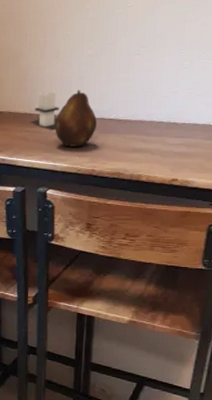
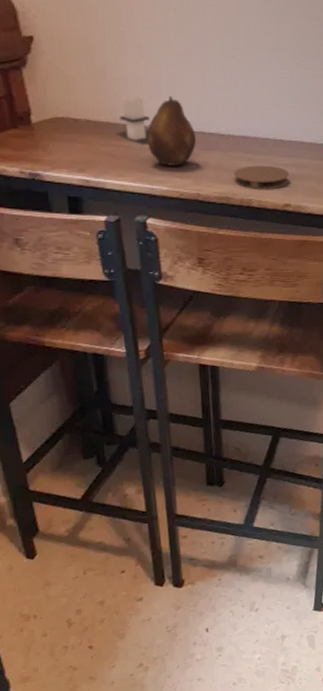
coaster: none [126,145,180,167] -> present [233,165,290,190]

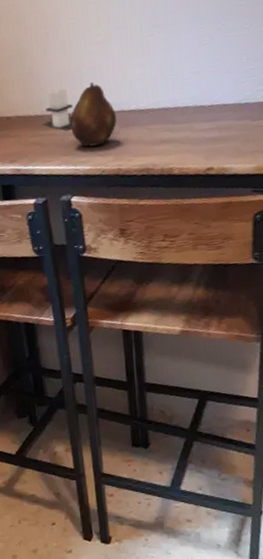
coaster: present [233,165,290,190] -> none [153,132,212,158]

